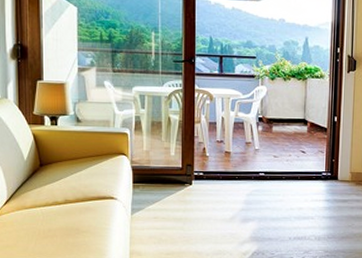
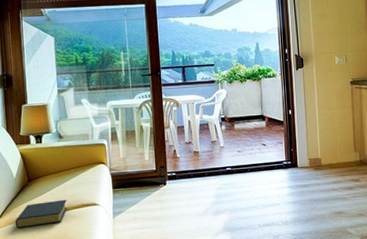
hardback book: none [24,189,82,216] -> present [16,199,67,228]

